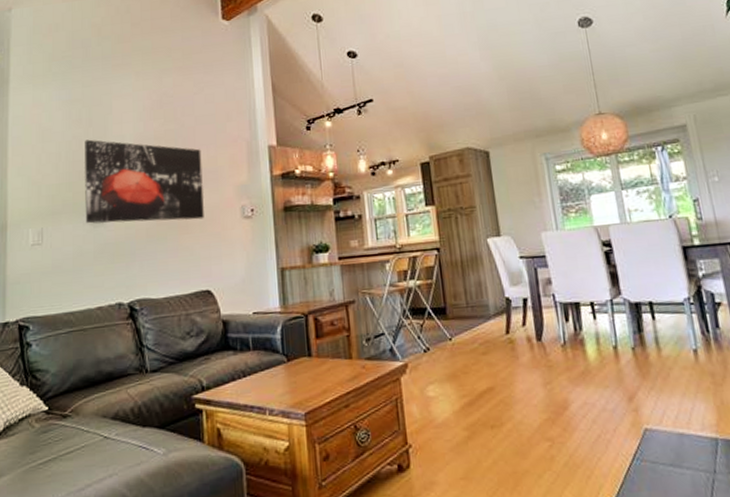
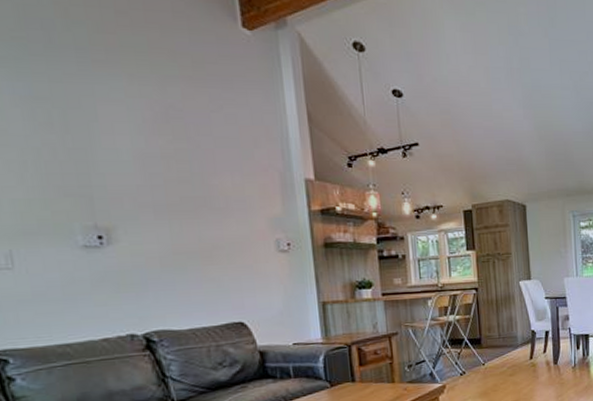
wall art: present [85,139,204,224] -> none [61,149,232,251]

